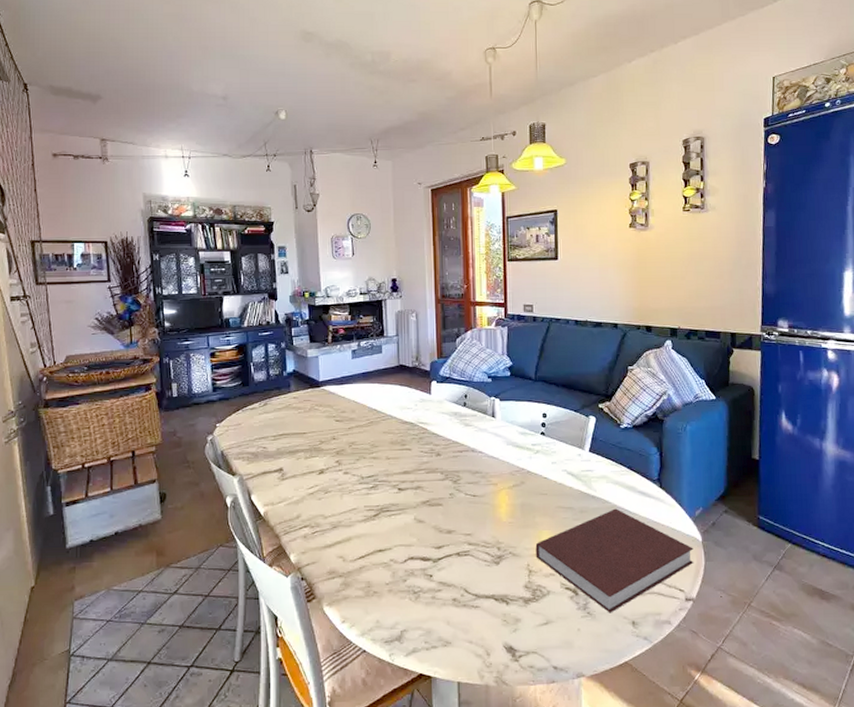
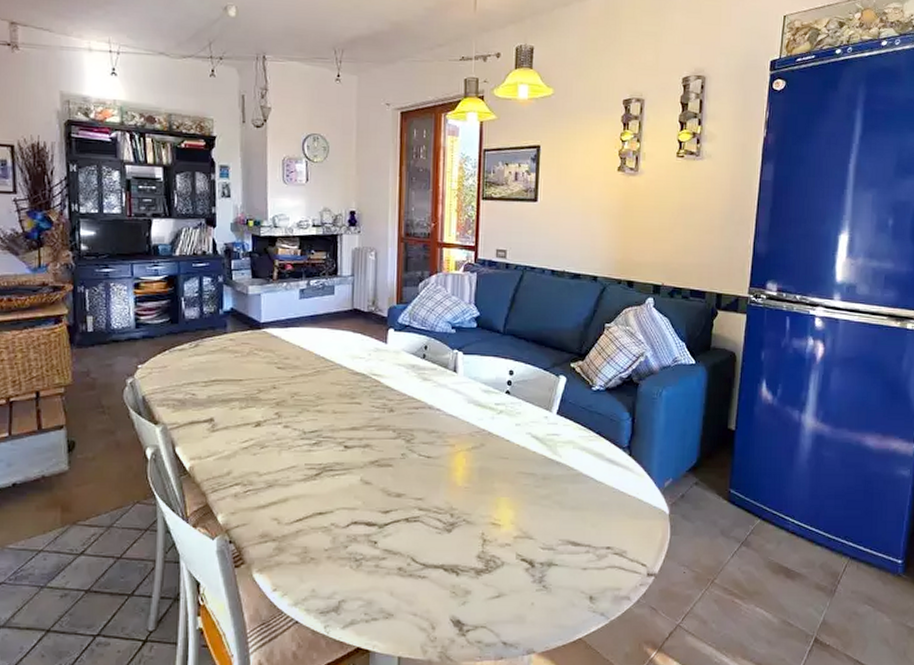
notebook: present [535,508,694,613] -> none [491,476,660,587]

